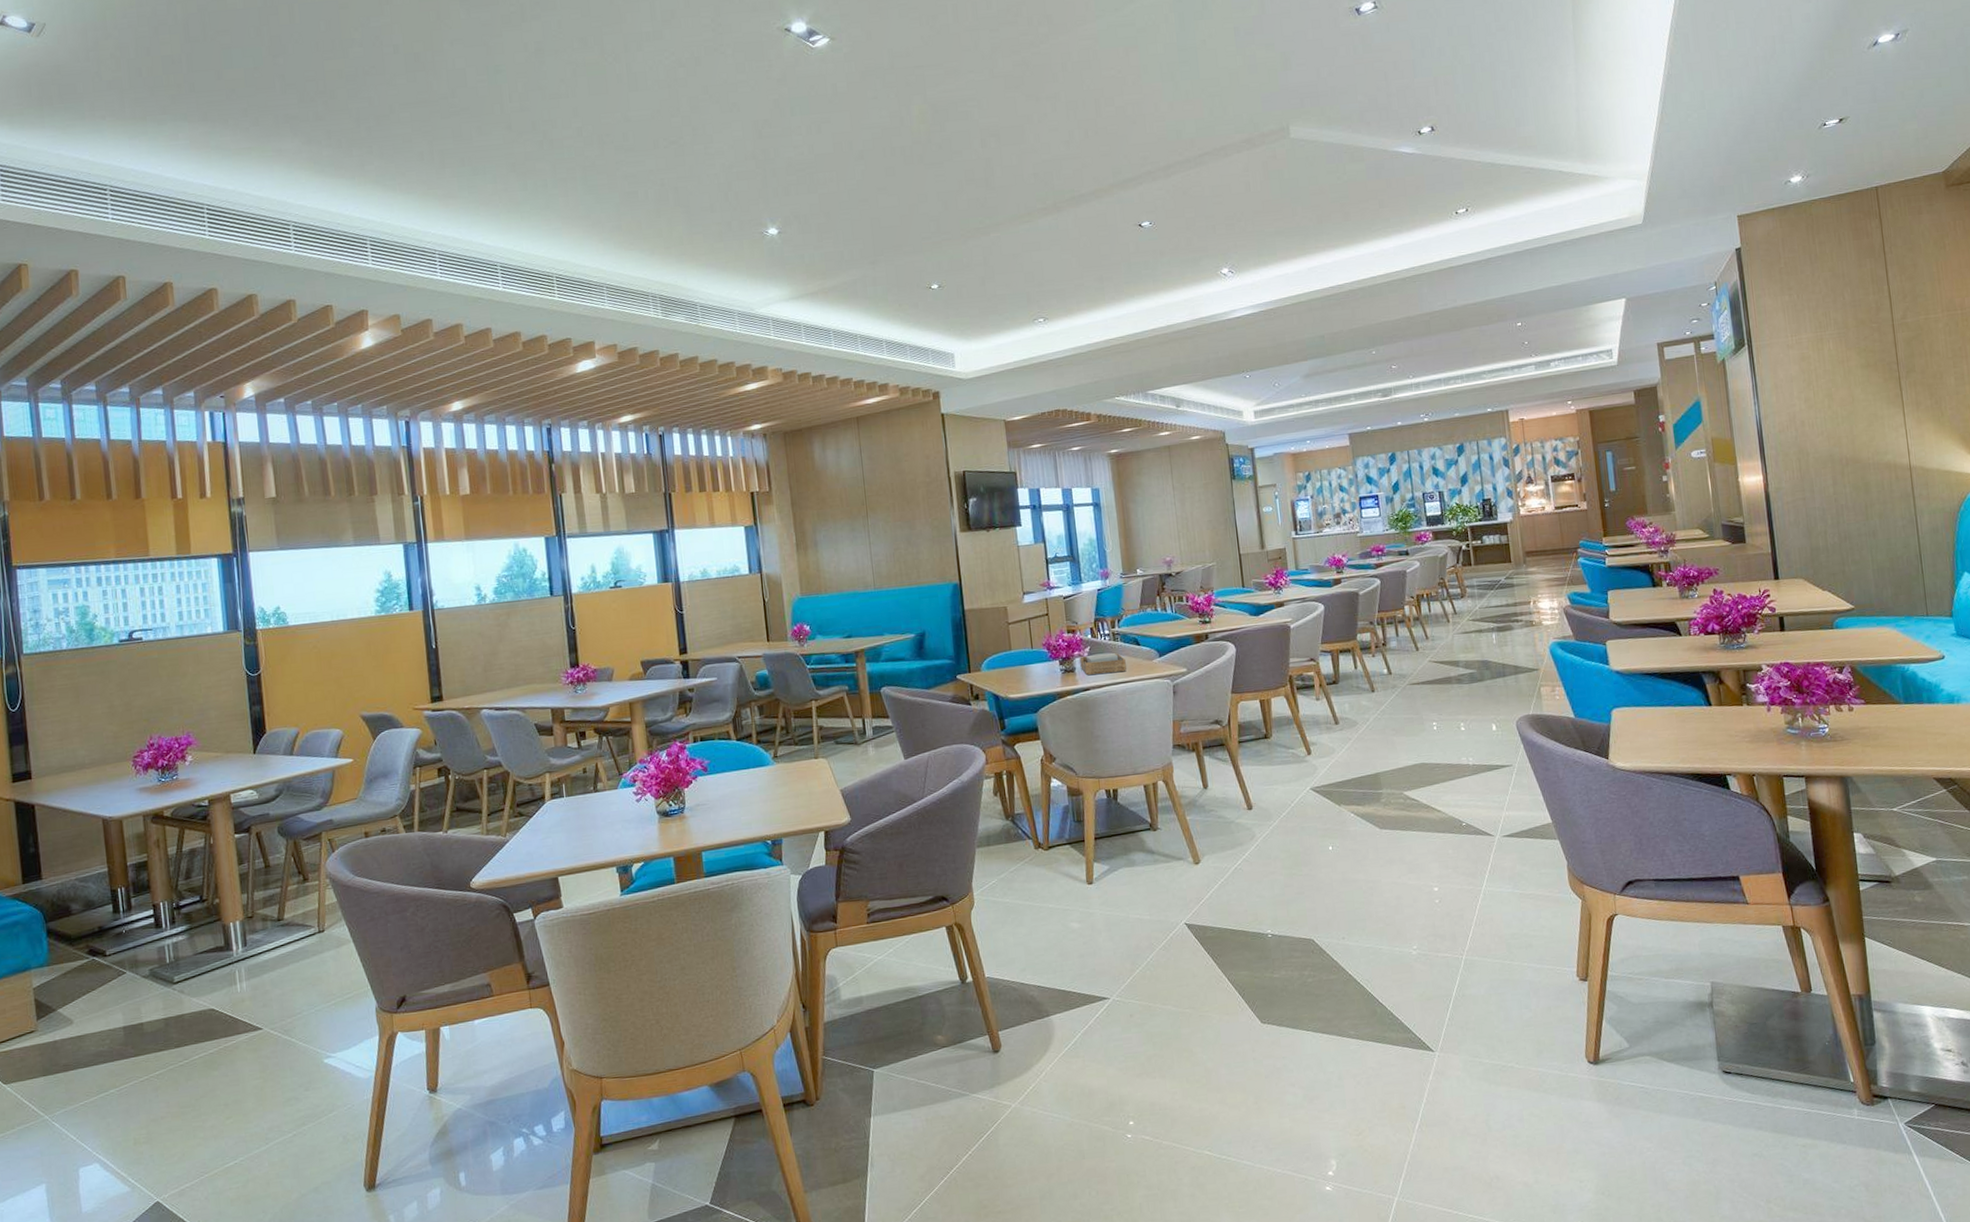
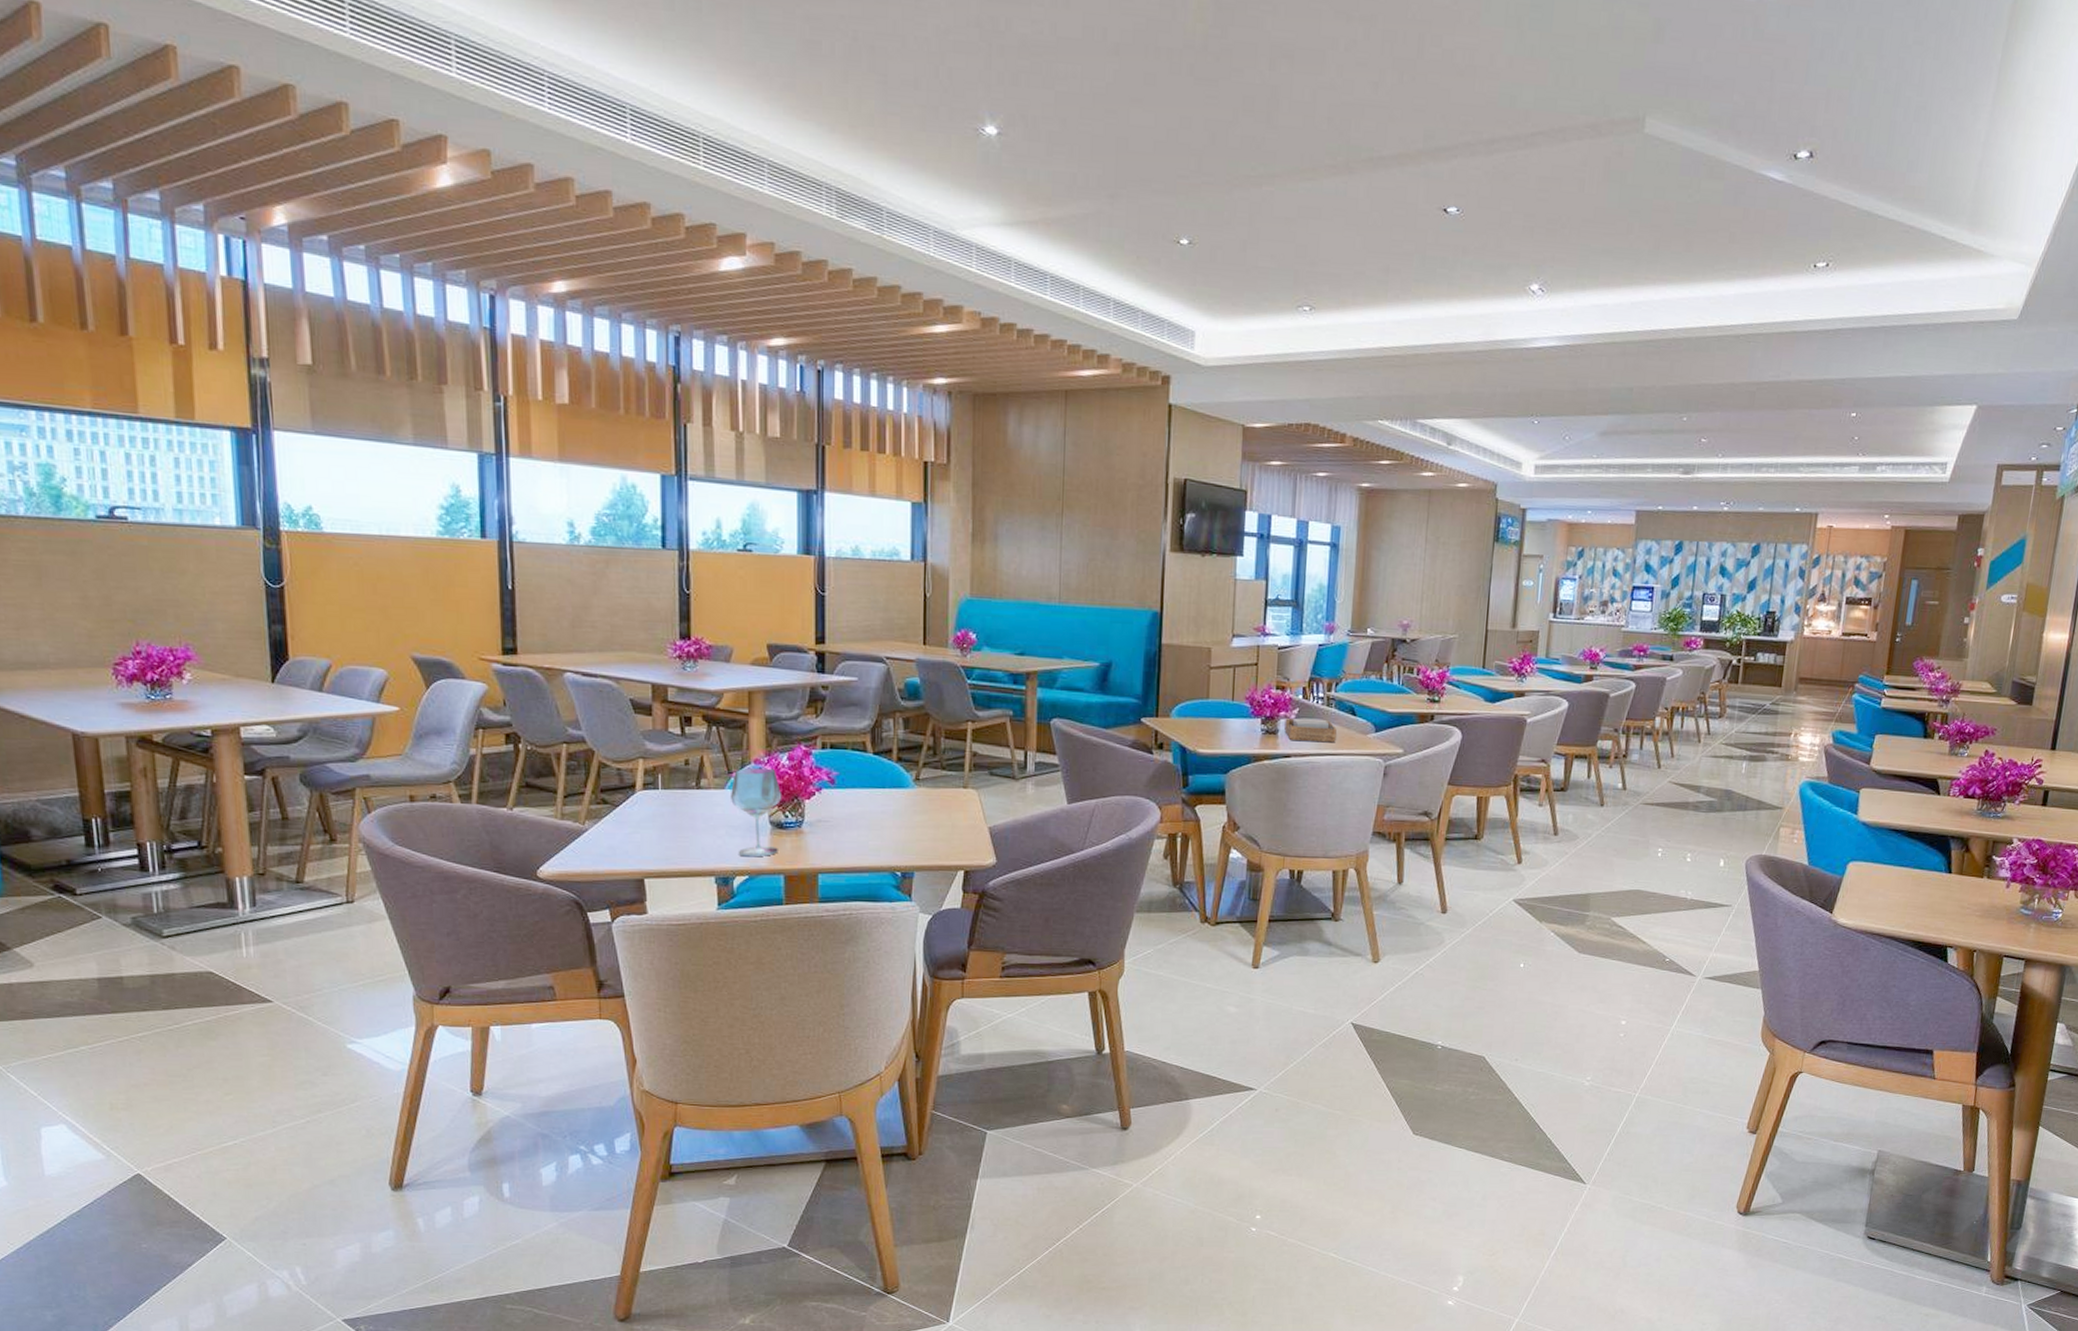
wine glass: none [622,765,666,846] -> present [729,767,782,857]

